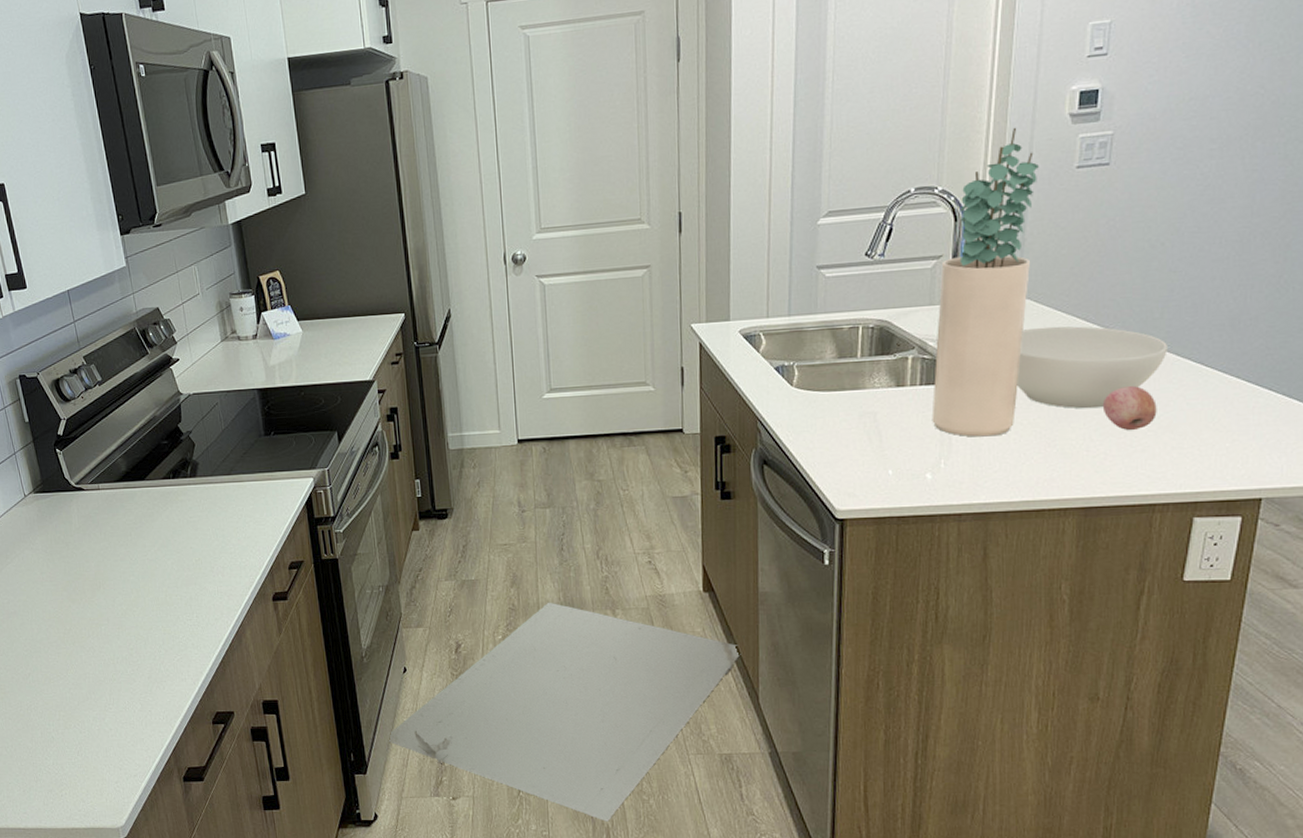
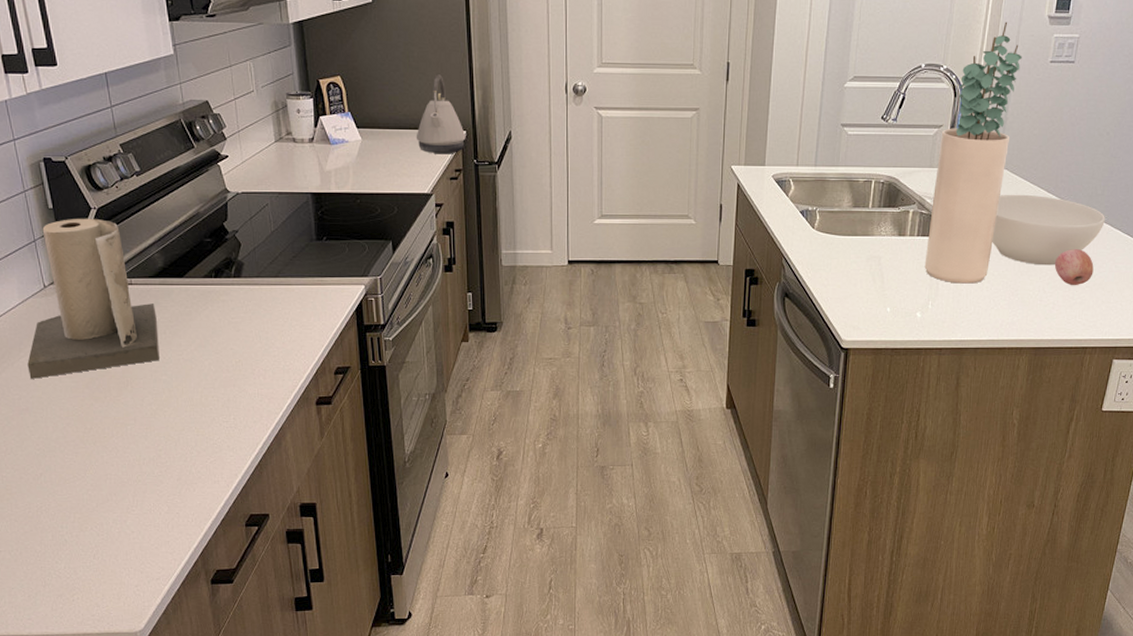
paper towel roll: none [13,428,127,583] -> present [27,218,159,379]
kettle: none [355,258,405,340] -> present [416,74,466,154]
door mat: present [387,602,741,822] -> none [425,413,755,615]

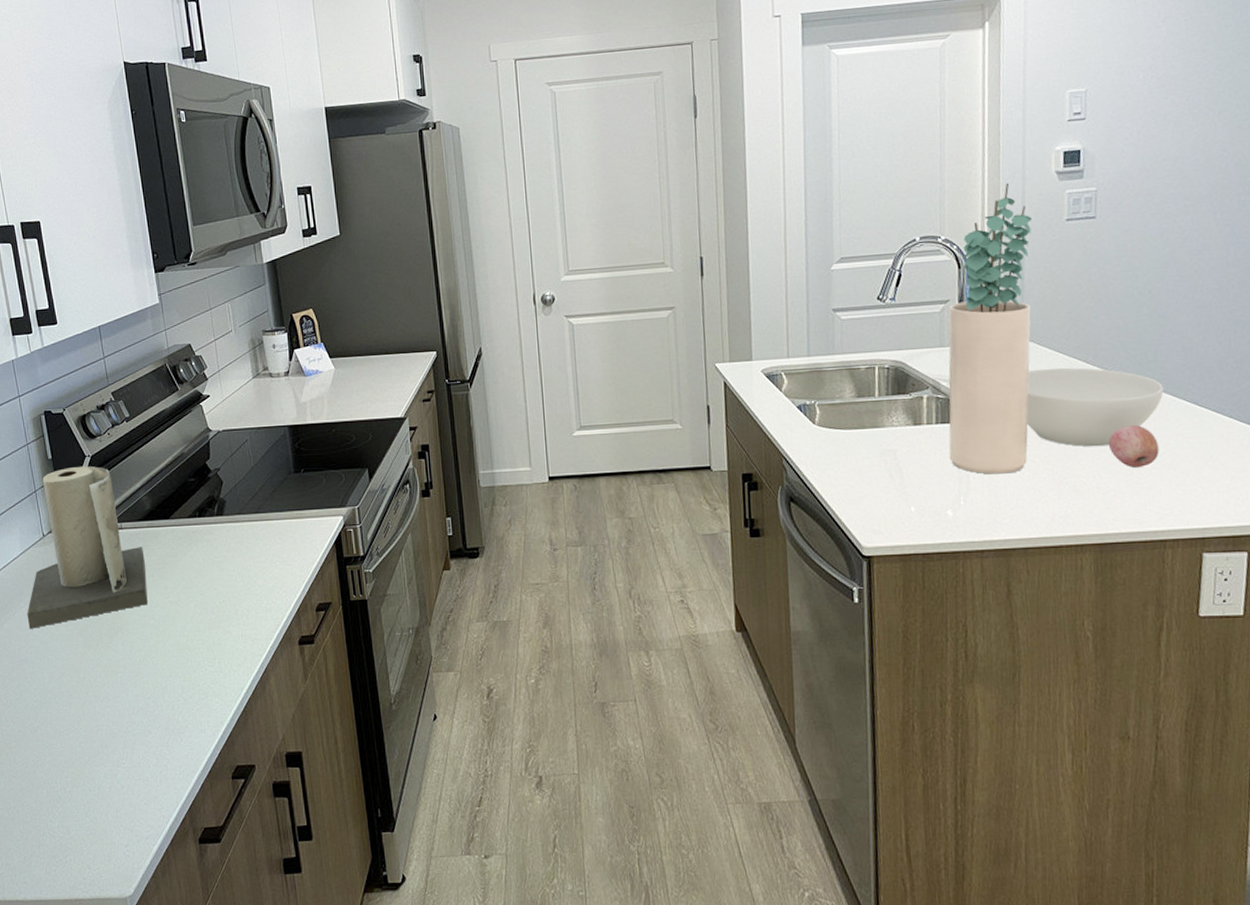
kettle: present [416,74,466,154] -> none [387,298,437,378]

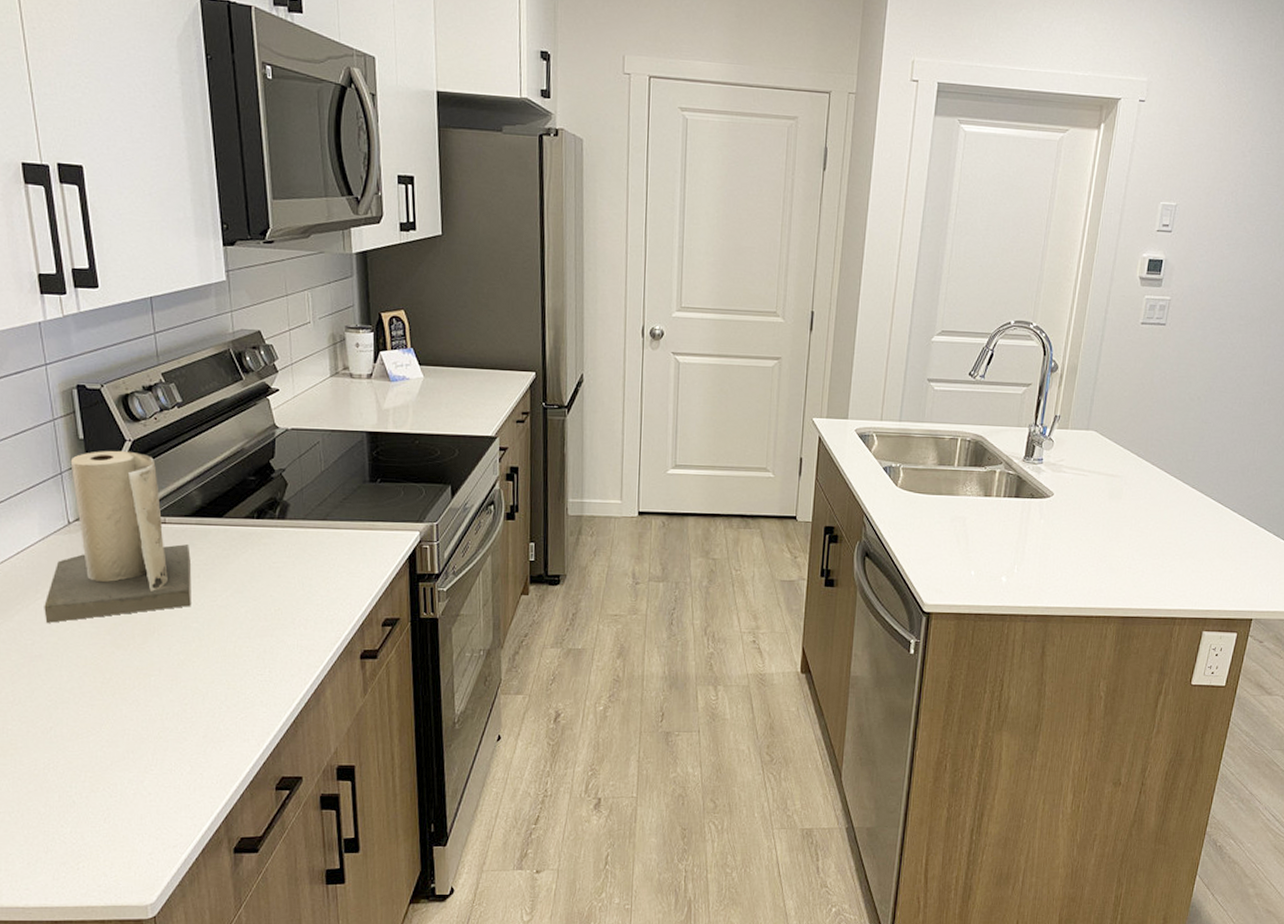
vase: present [948,183,1032,475] -> none [1010,281,1113,548]
bowl: present [1026,367,1164,447] -> none [1080,456,1196,532]
fruit: present [1108,425,1160,468] -> none [1143,515,1184,553]

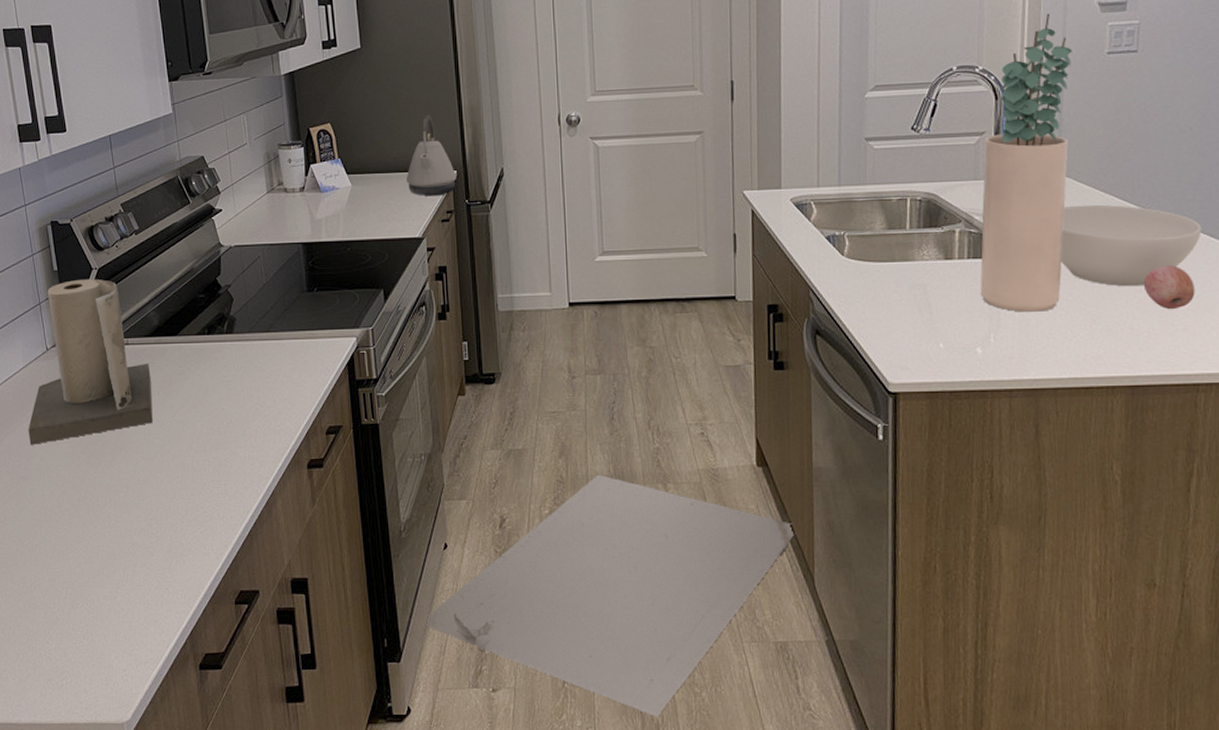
door mat: none [472,675,830,895] -> present [424,474,796,717]
kettle: none [481,312,535,396] -> present [406,114,457,197]
vase: none [1010,281,1113,548] -> present [980,13,1072,312]
bowl: none [1080,456,1196,532] -> present [1060,204,1202,287]
fruit: none [1143,515,1184,553] -> present [1143,265,1195,309]

